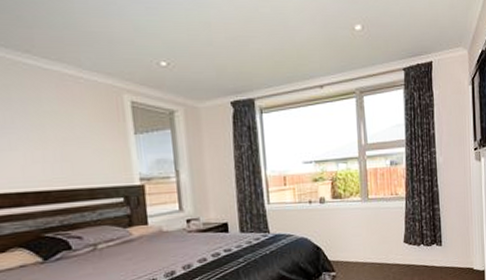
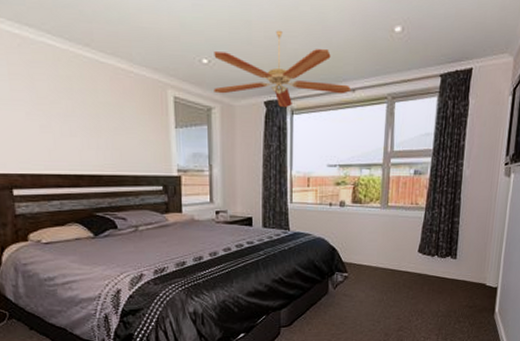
ceiling fan: none [173,31,320,106] -> present [214,30,352,107]

